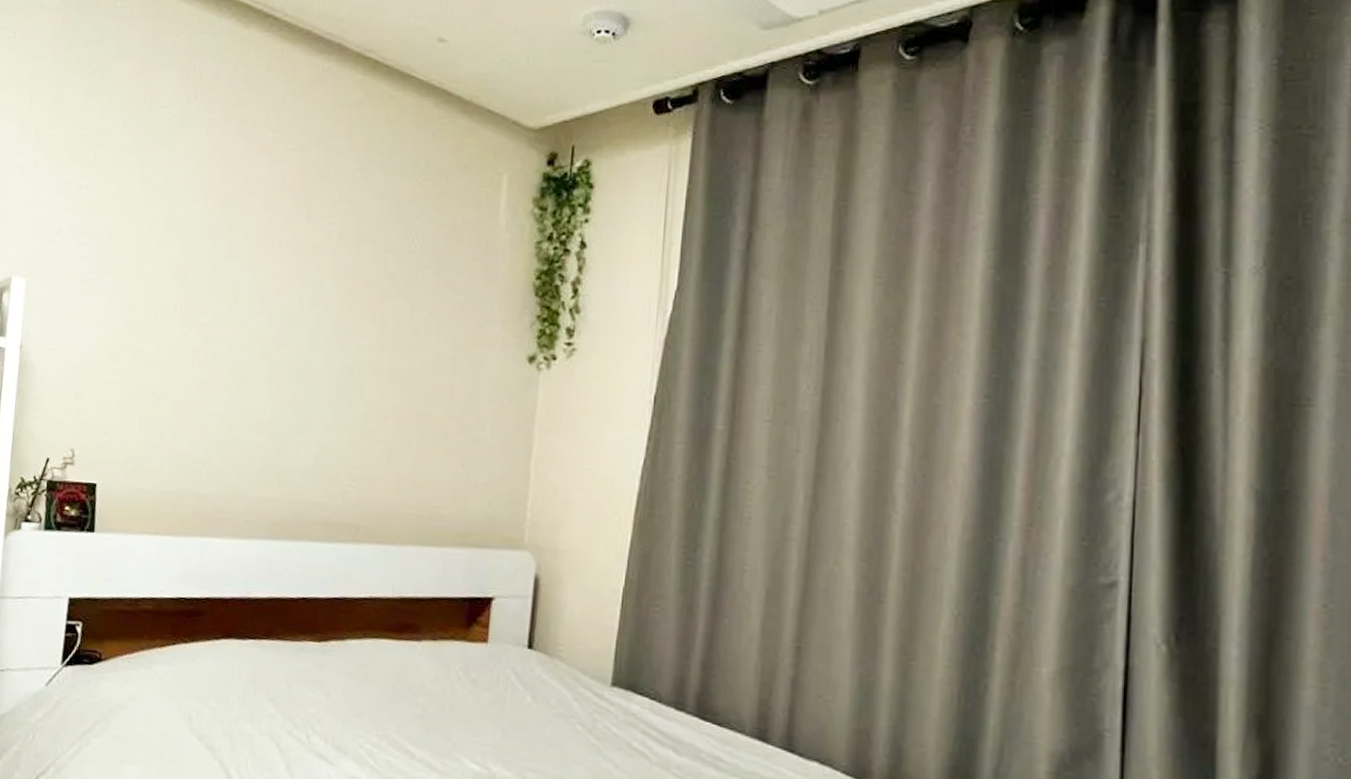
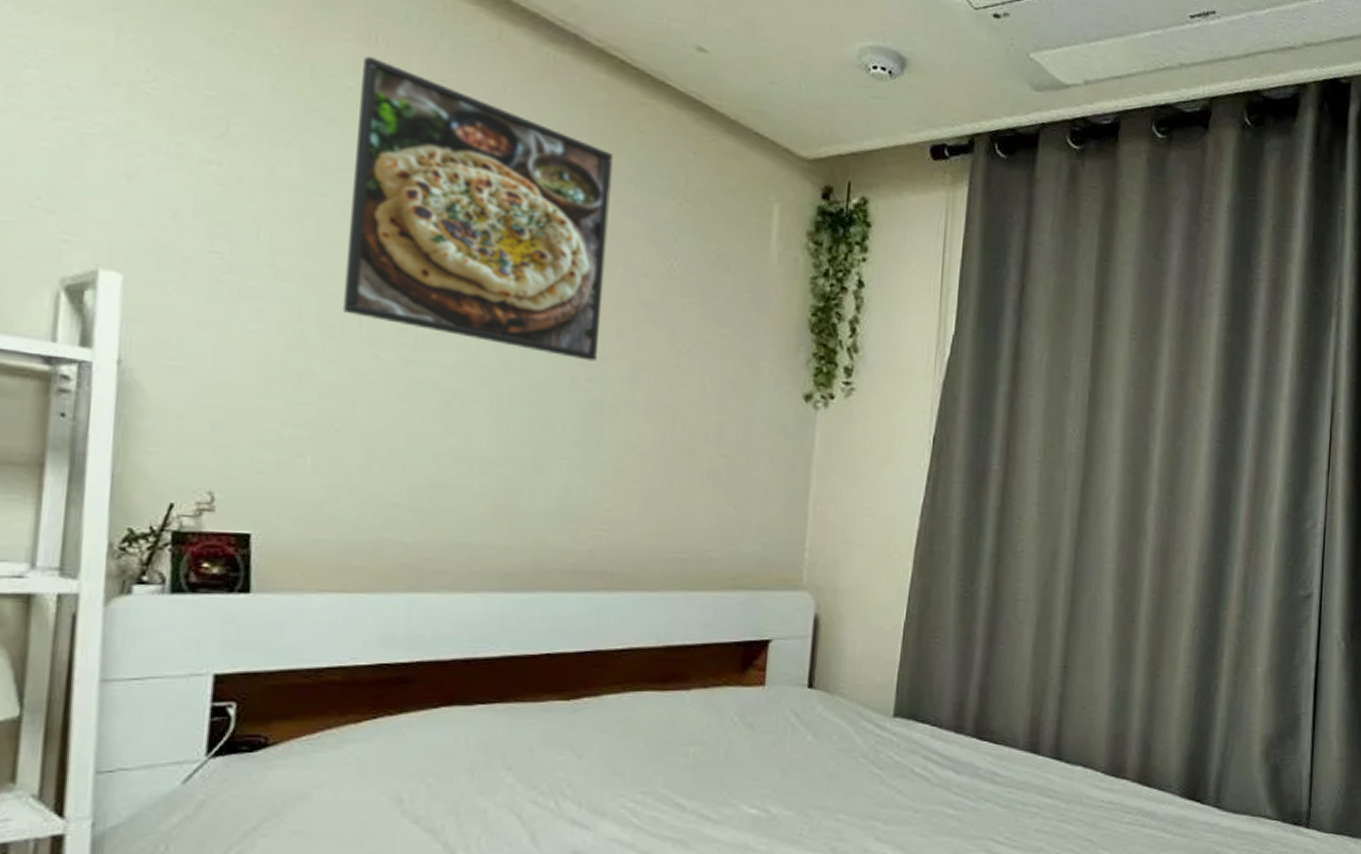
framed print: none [163,86,367,332] -> present [342,55,614,362]

